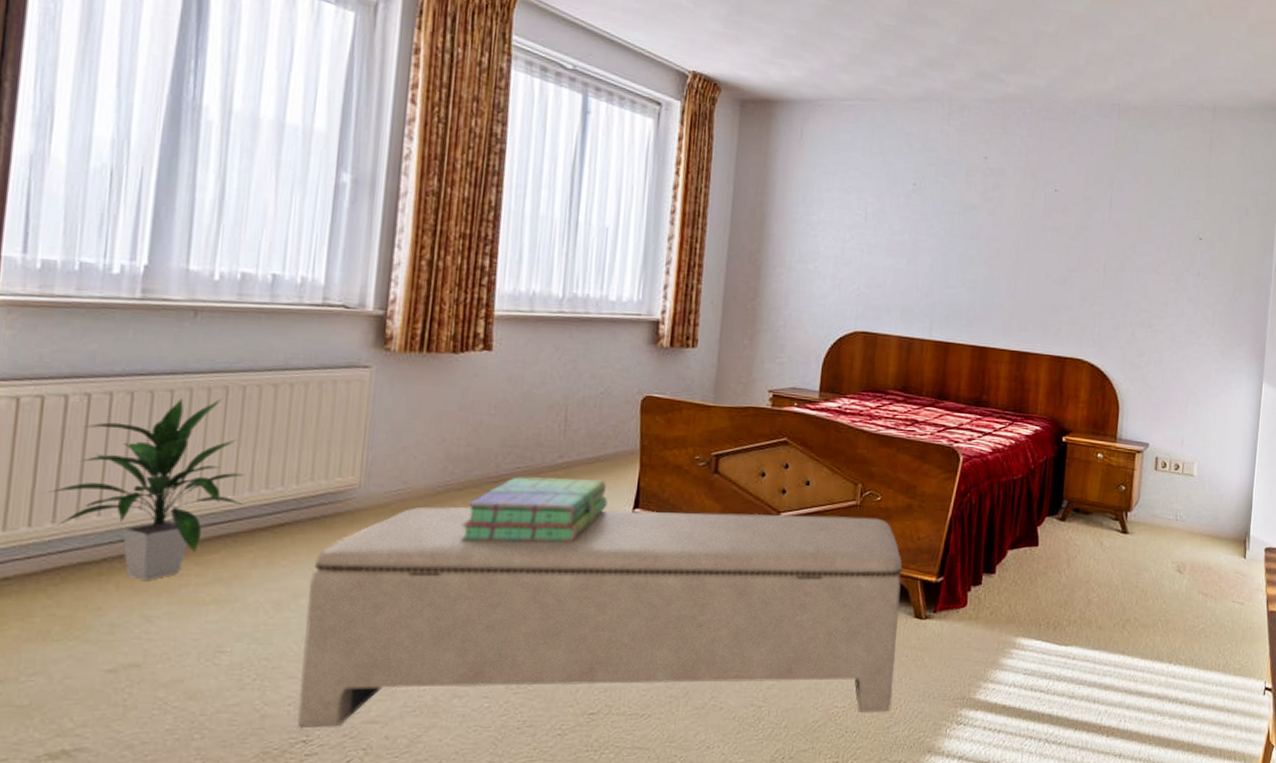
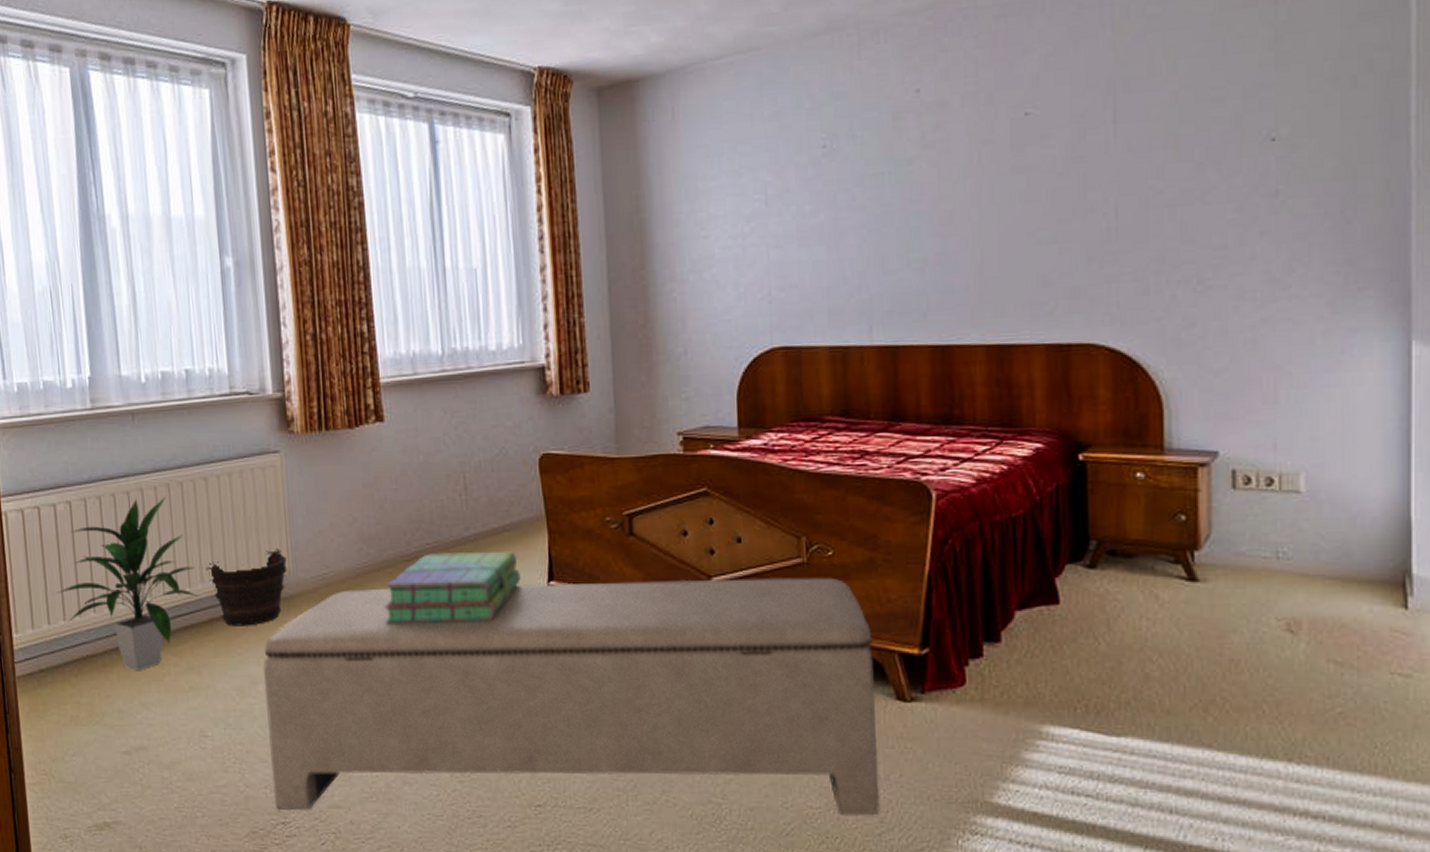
bucket: none [257,461,359,538] -> present [205,549,287,626]

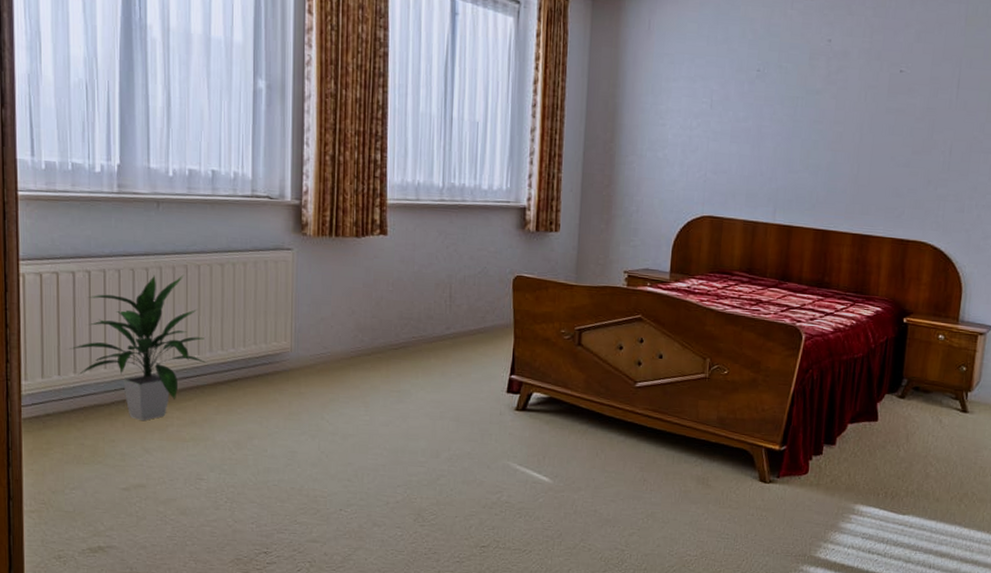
bucket: present [205,549,287,626] -> none [215,329,290,391]
bench: present [263,577,880,816] -> none [259,368,749,563]
stack of books: present [384,551,521,624] -> none [371,345,488,402]

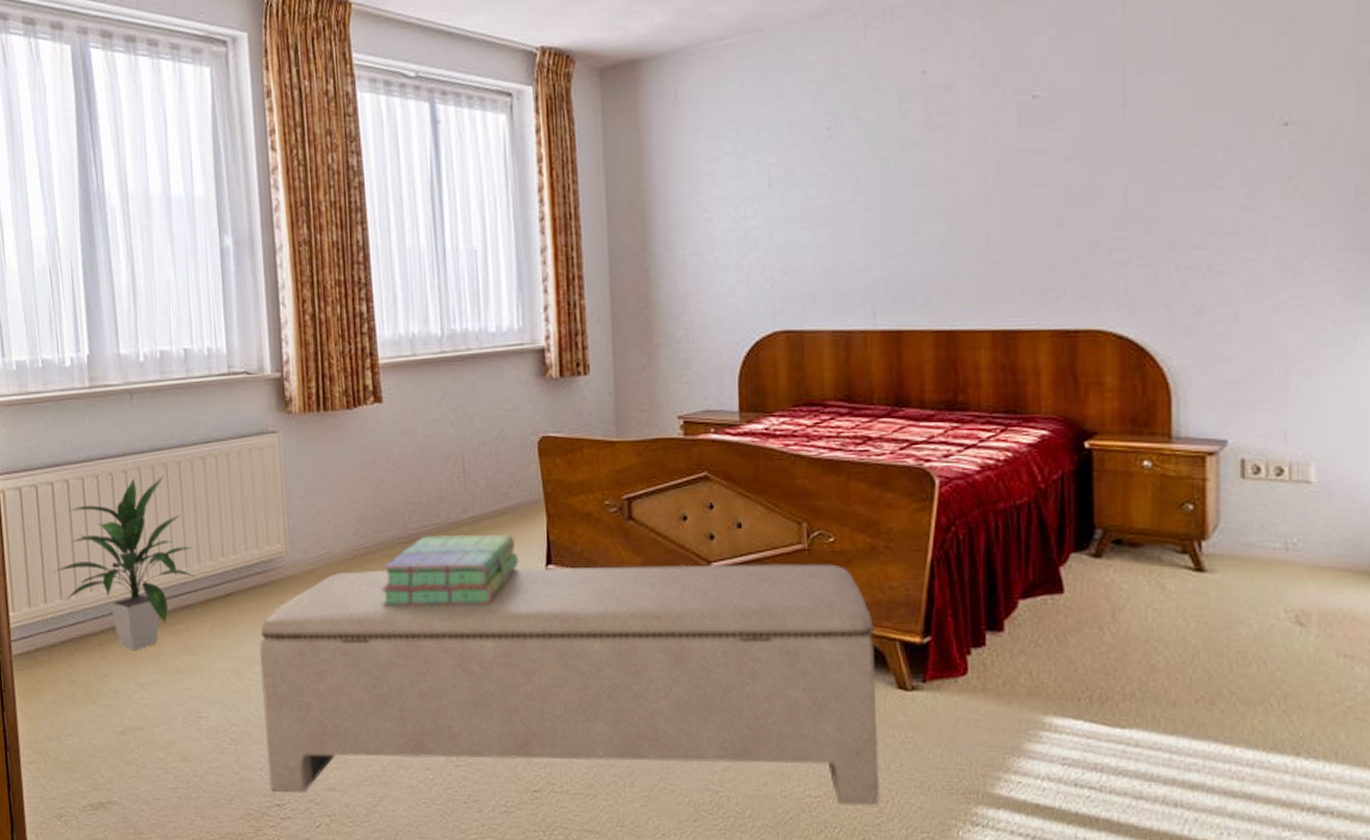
bench: none [259,368,749,563] -> present [259,564,880,805]
stack of books: none [371,345,488,402] -> present [381,534,519,606]

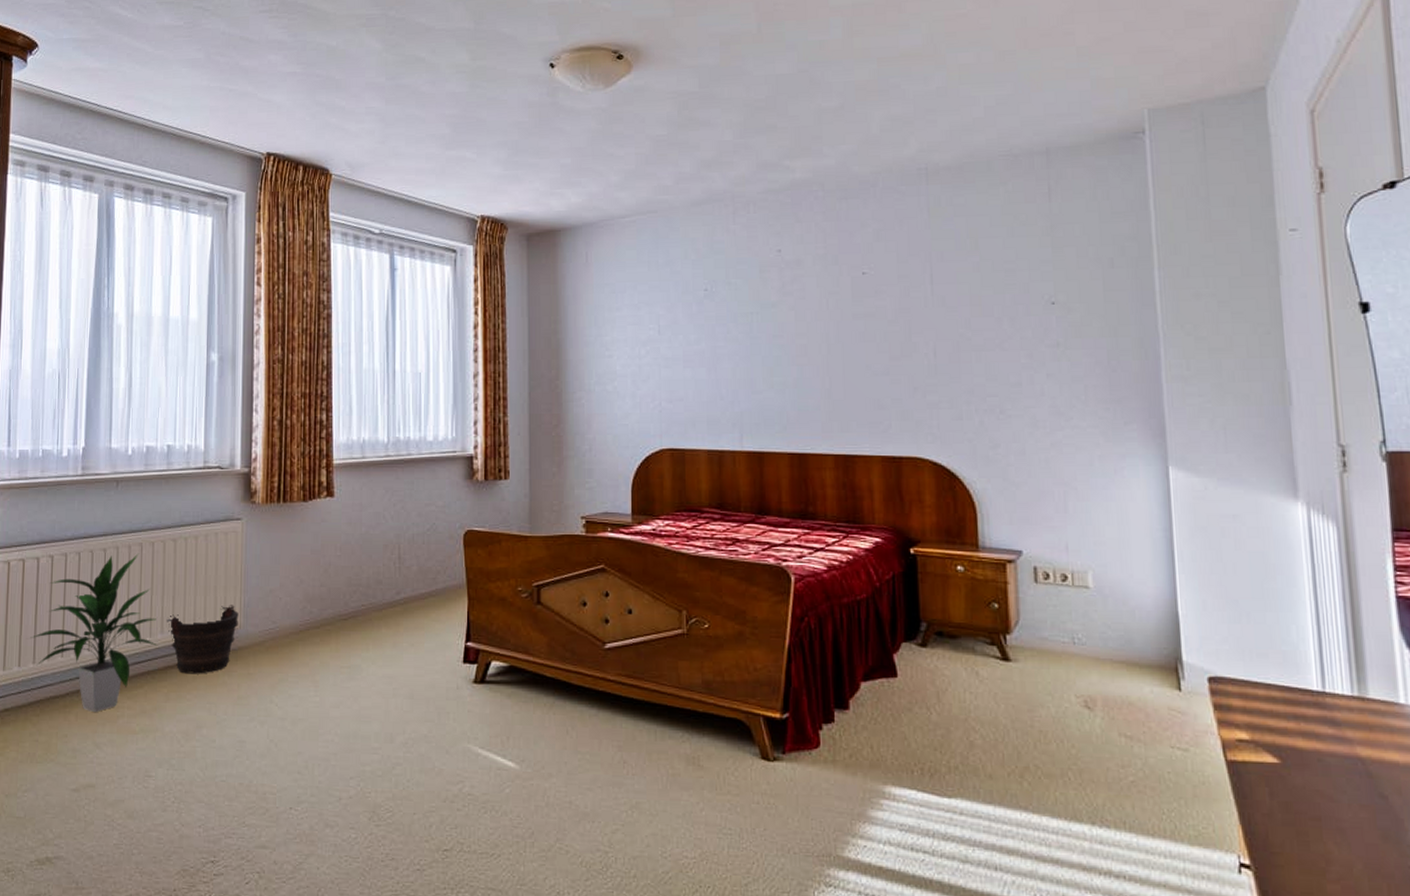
bucket: none [202,529,284,607] -> present [166,605,239,674]
bench: present [259,564,880,805] -> none [206,644,747,867]
stack of books: present [381,534,519,606] -> none [321,613,442,677]

